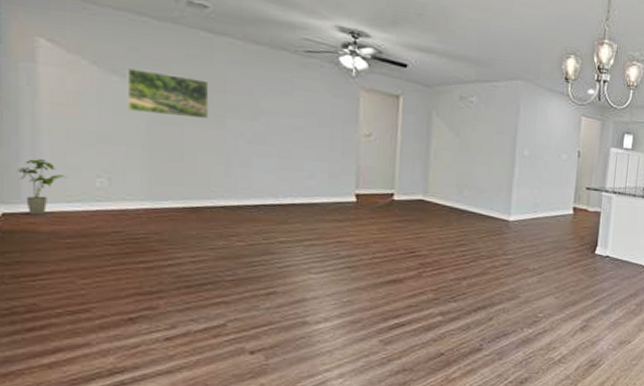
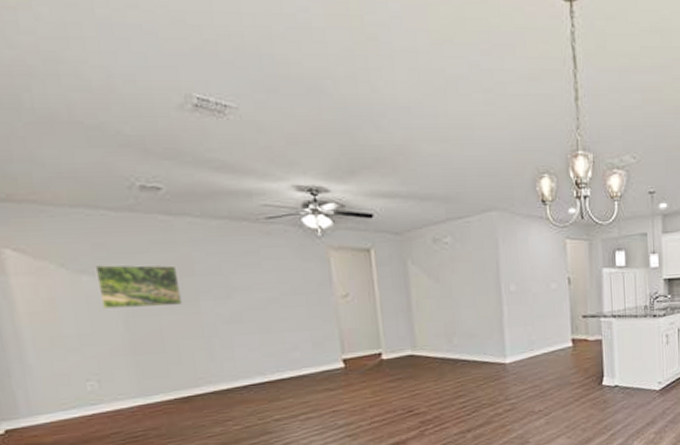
house plant: present [17,159,66,215] -> none [10,371,58,428]

